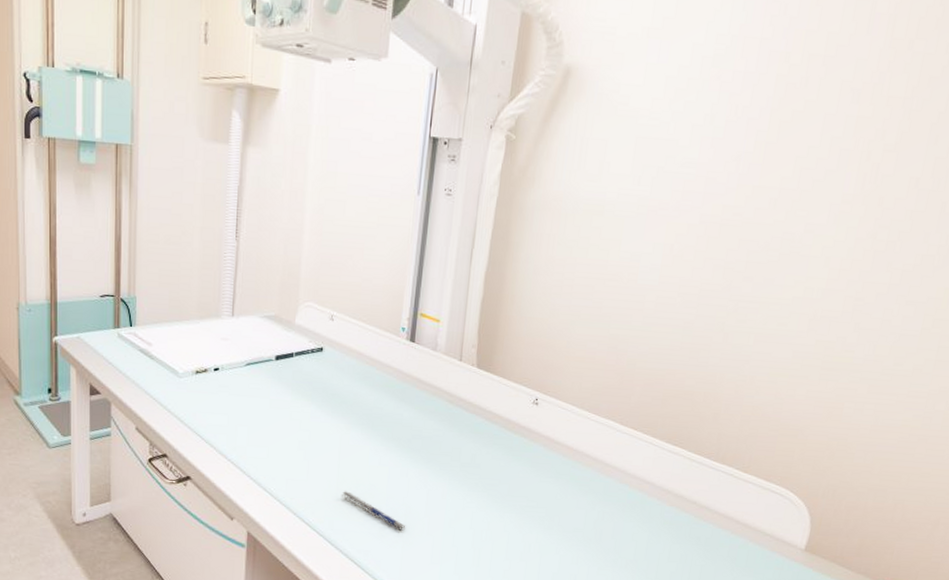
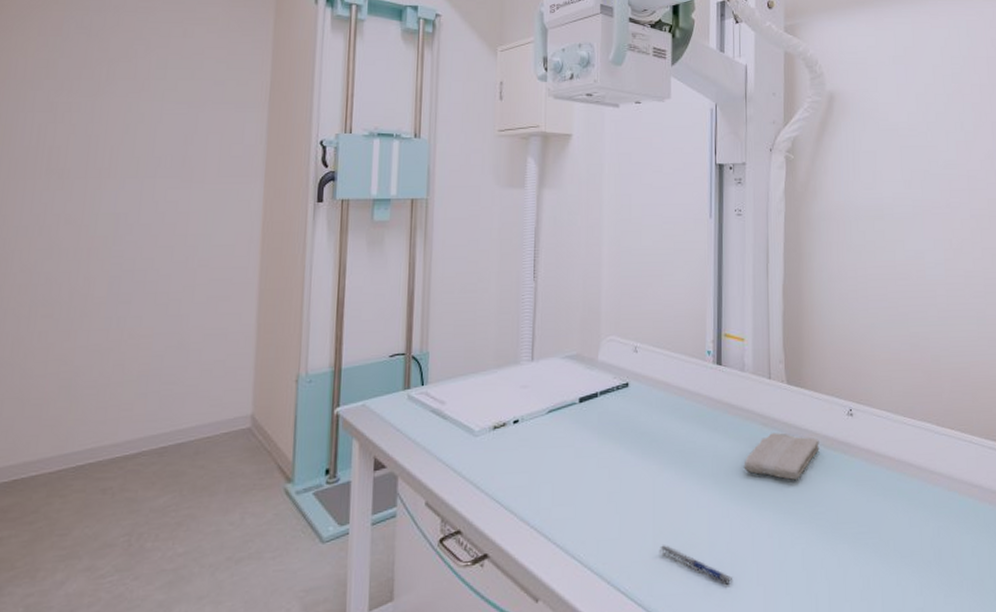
washcloth: none [426,410,502,454] -> present [744,433,820,480]

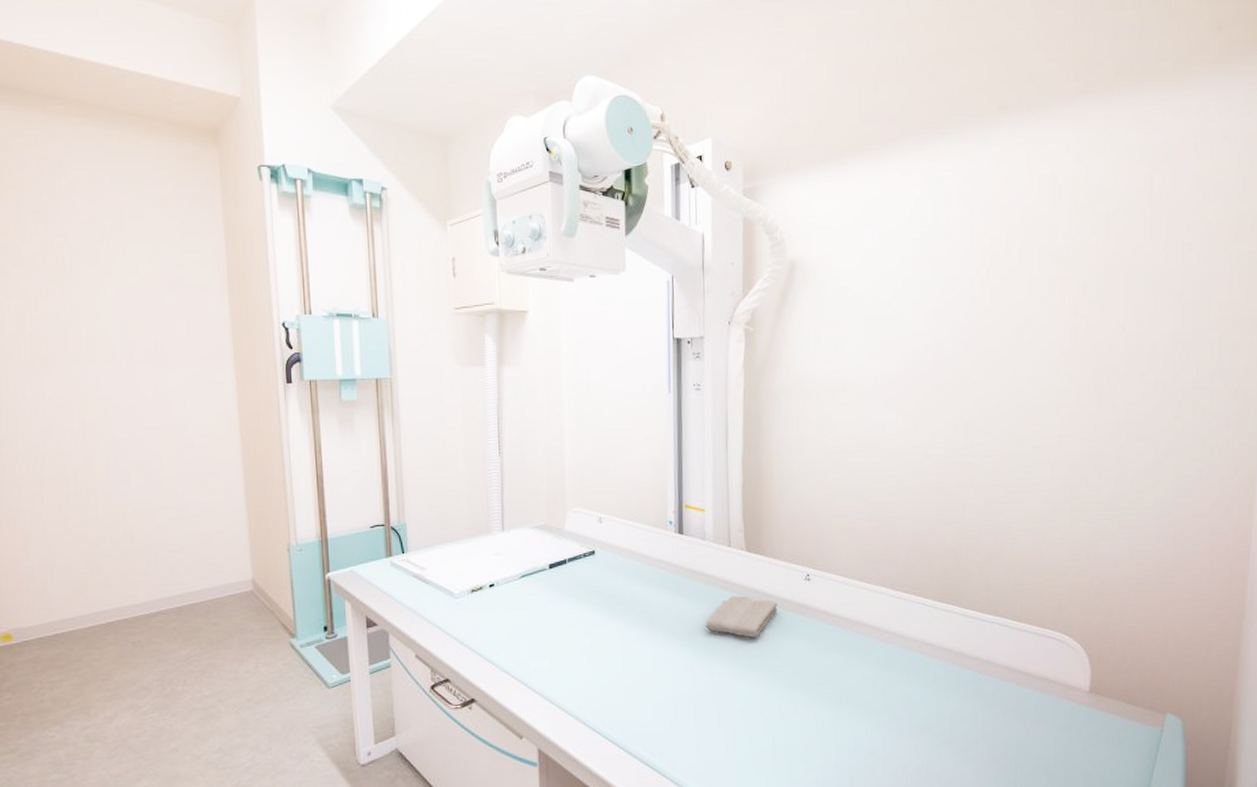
pen: present [660,545,732,585] -> none [629,693,696,727]

